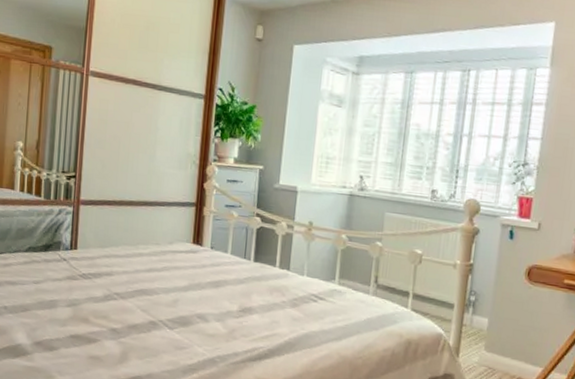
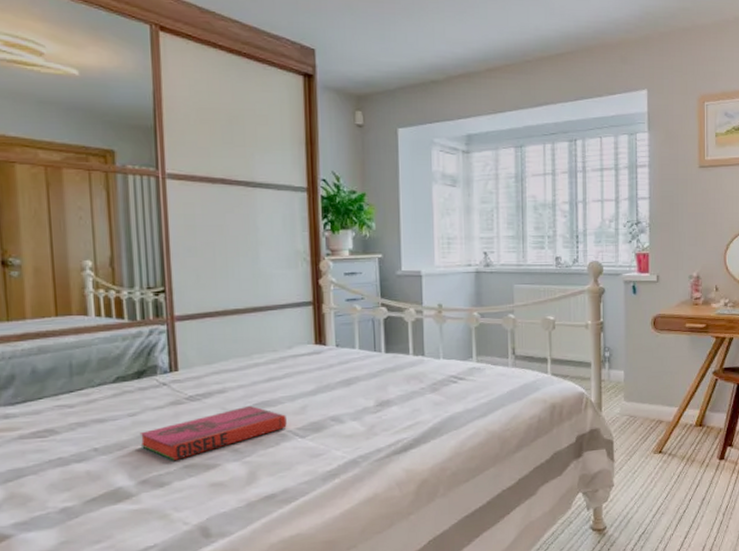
hardback book: none [39,291,160,330] -> present [139,405,287,461]

